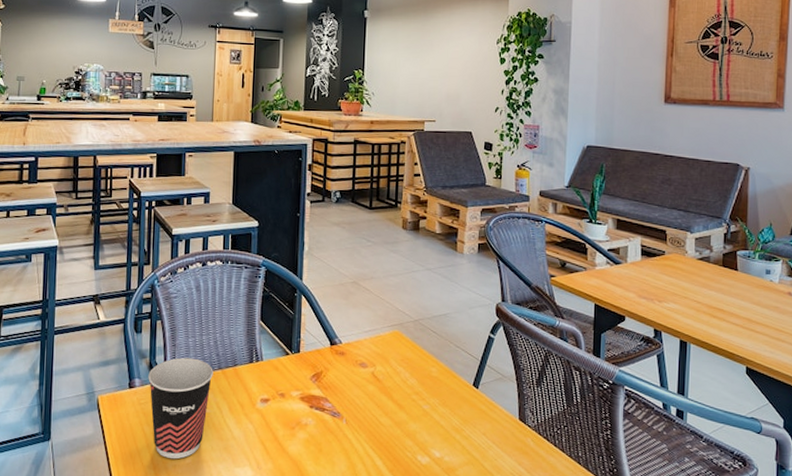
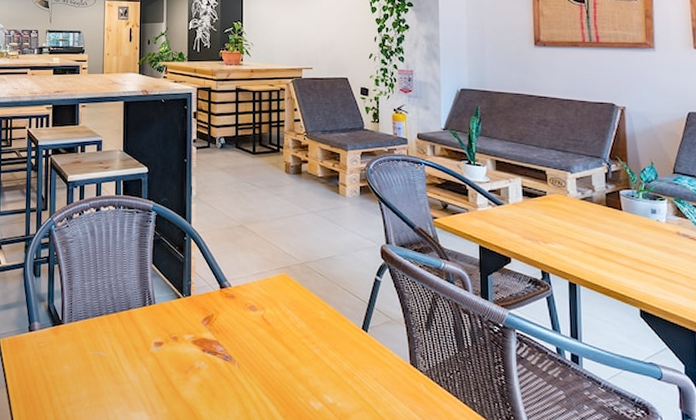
cup: present [148,357,213,459] -> none [47,301,108,403]

